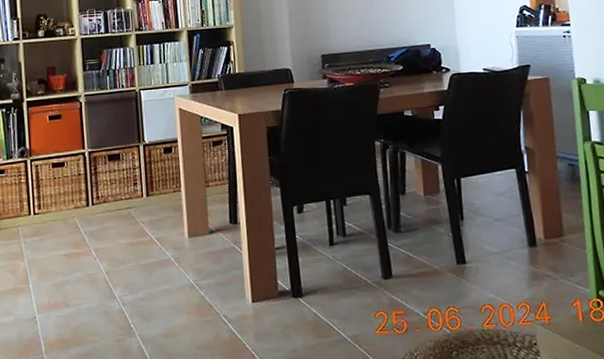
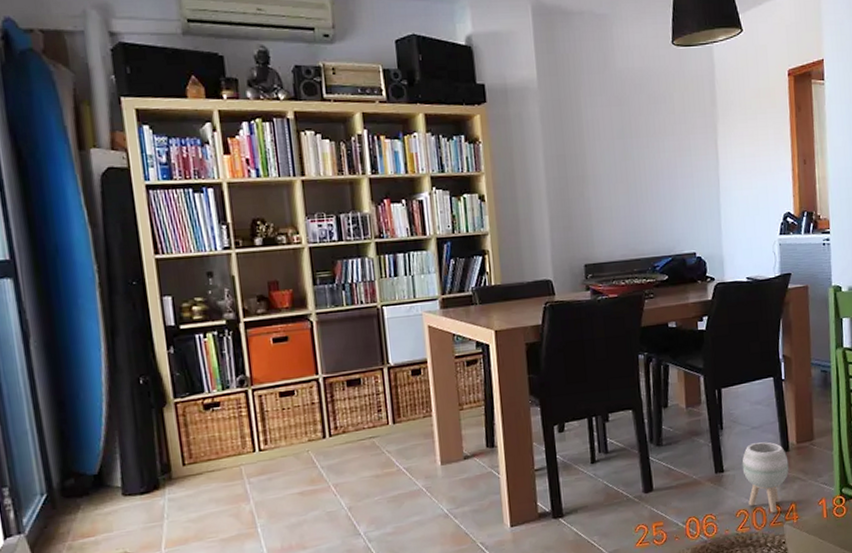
planter: none [485,235,538,311] -> present [742,441,789,513]

